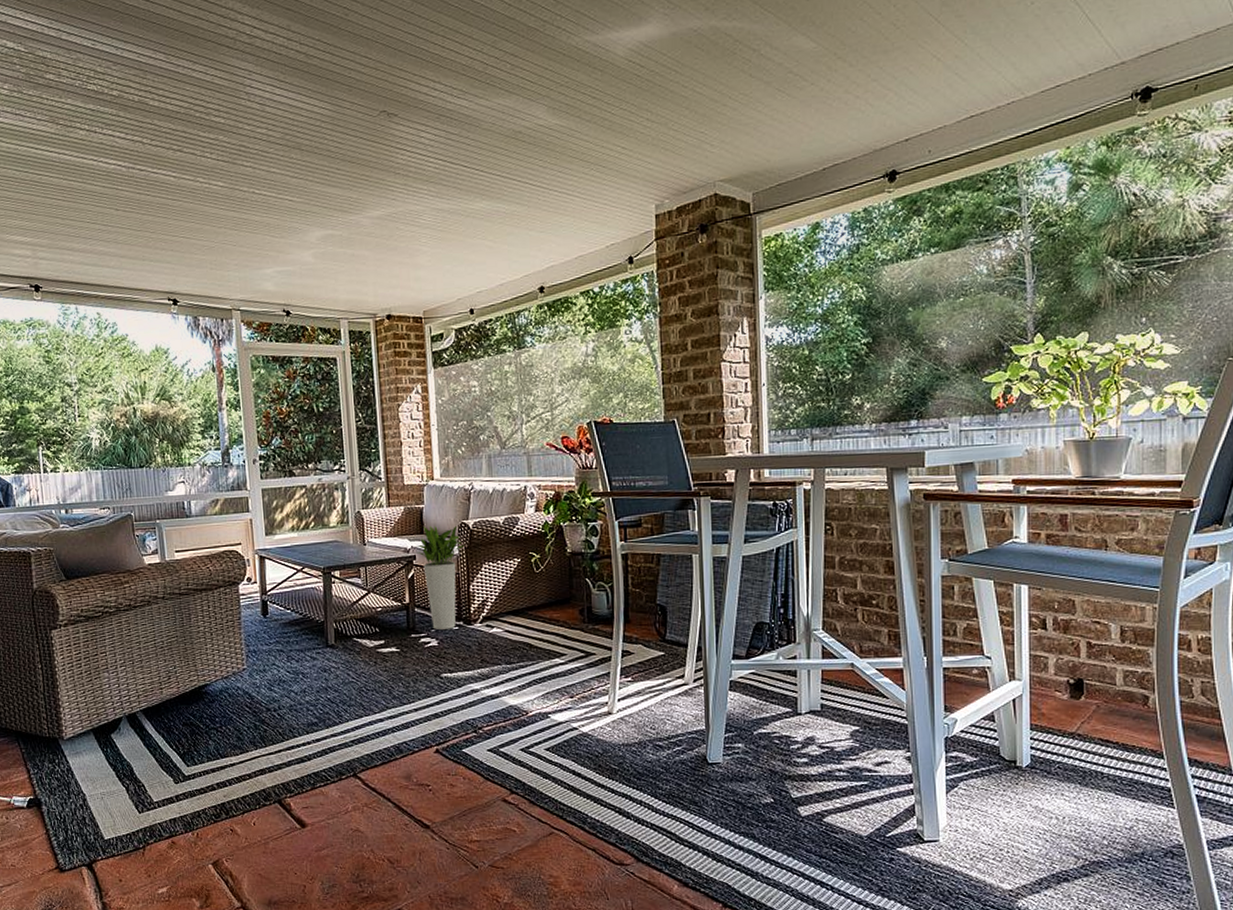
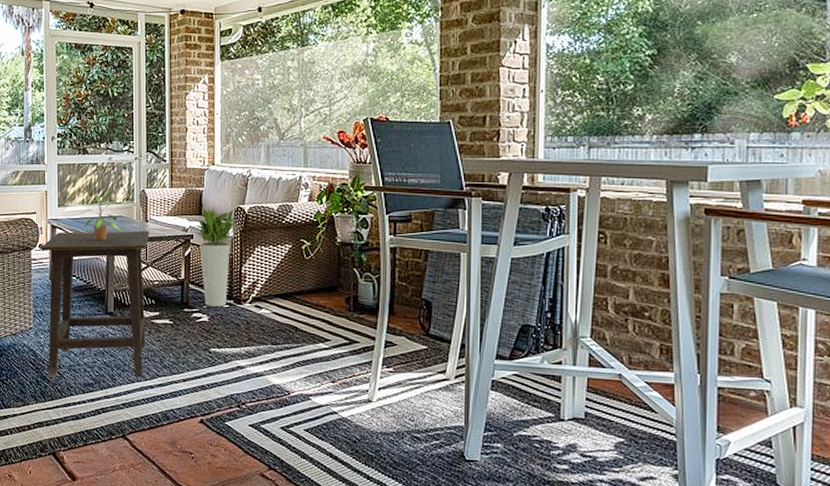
side table: none [249,555,373,721] -> present [41,230,149,378]
potted plant: none [289,510,337,569] -> present [78,187,121,241]

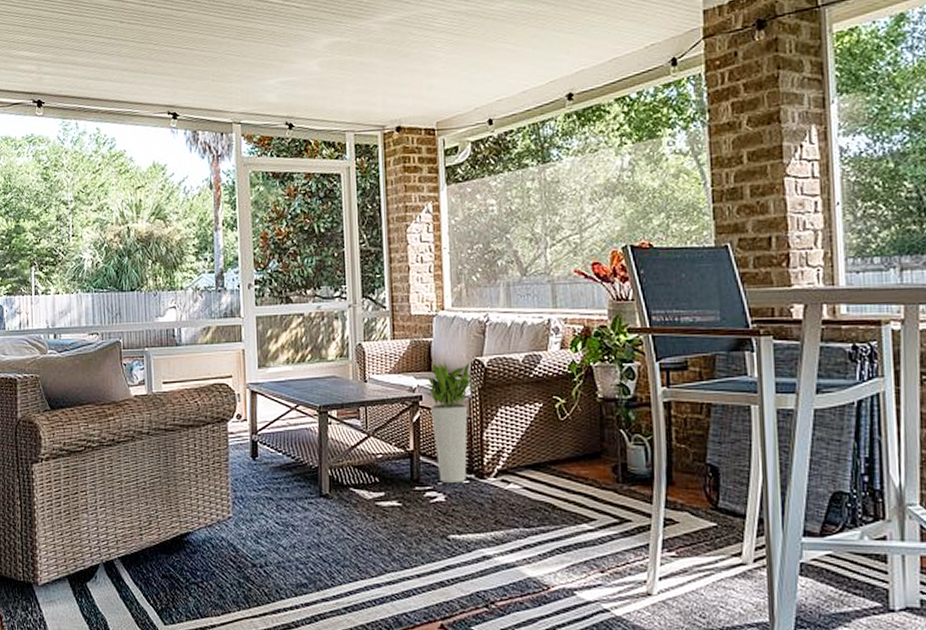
side table: present [41,230,149,378] -> none [239,393,370,578]
potted plant: present [78,187,121,241] -> none [283,341,334,407]

